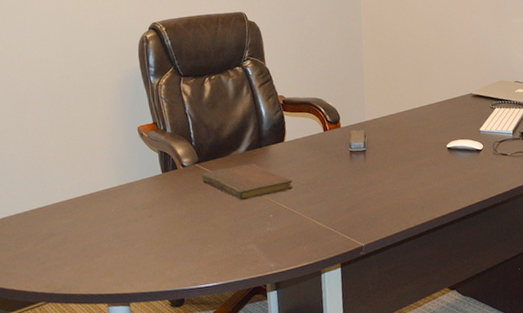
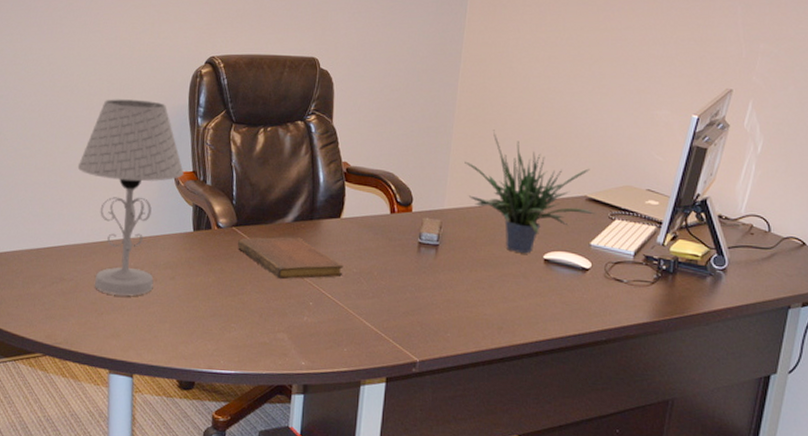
table lamp: none [49,68,146,240] -> present [77,99,184,296]
potted plant: none [376,52,480,146] -> present [465,130,596,253]

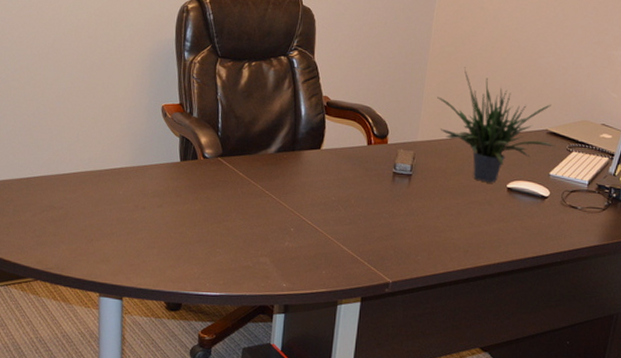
table lamp: present [77,99,184,296] -> none [66,32,171,223]
notebook: present [237,237,344,280] -> none [222,167,323,207]

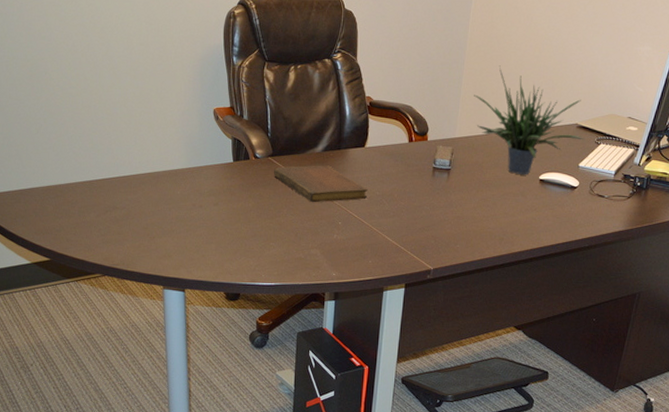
notebook: none [222,167,323,207] -> present [273,165,368,203]

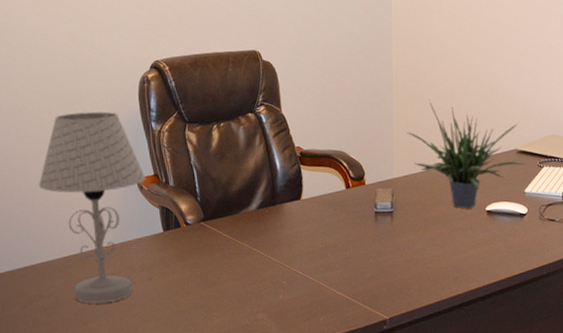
table lamp: none [122,39,222,221] -> present [38,111,146,304]
notebook: present [273,165,368,203] -> none [207,223,310,265]

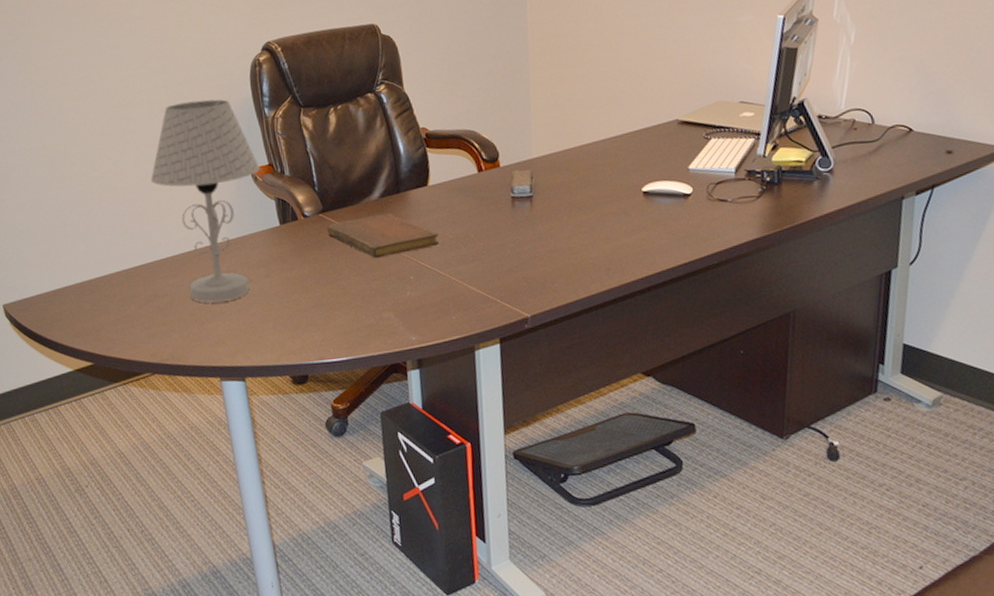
notebook: none [207,223,310,265] -> present [326,213,439,259]
potted plant: present [407,99,526,208] -> none [546,67,690,190]

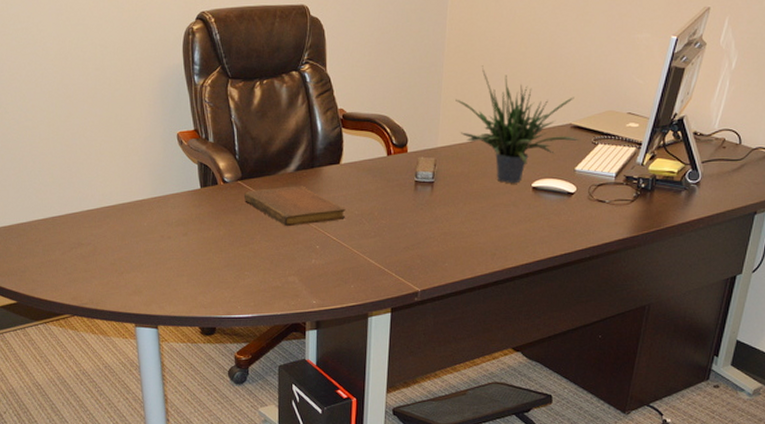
table lamp: present [150,99,260,303] -> none [81,62,186,255]
potted plant: none [546,67,690,190] -> present [455,65,580,183]

